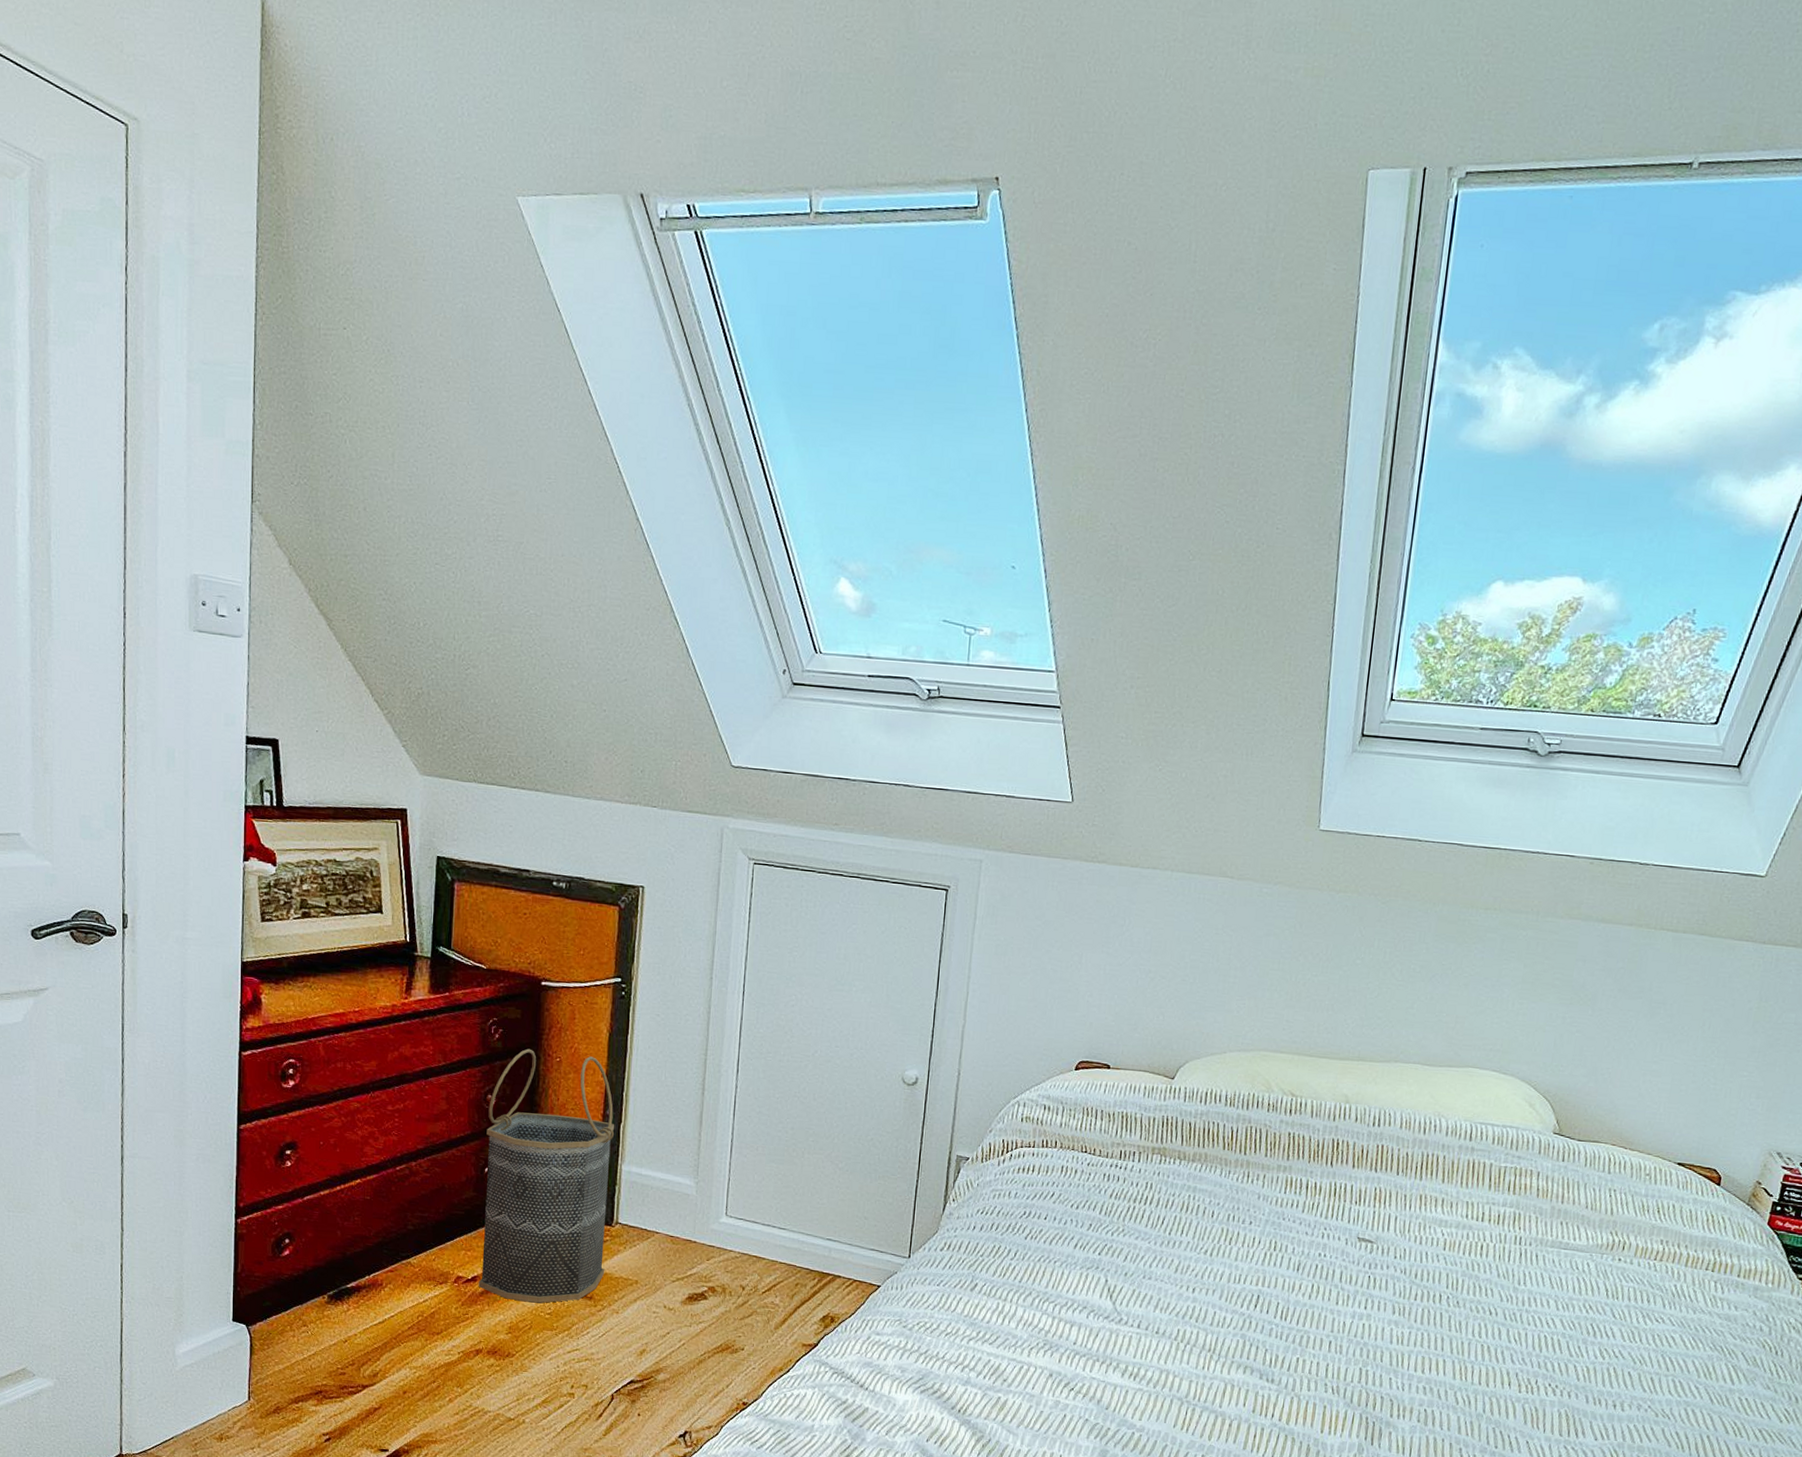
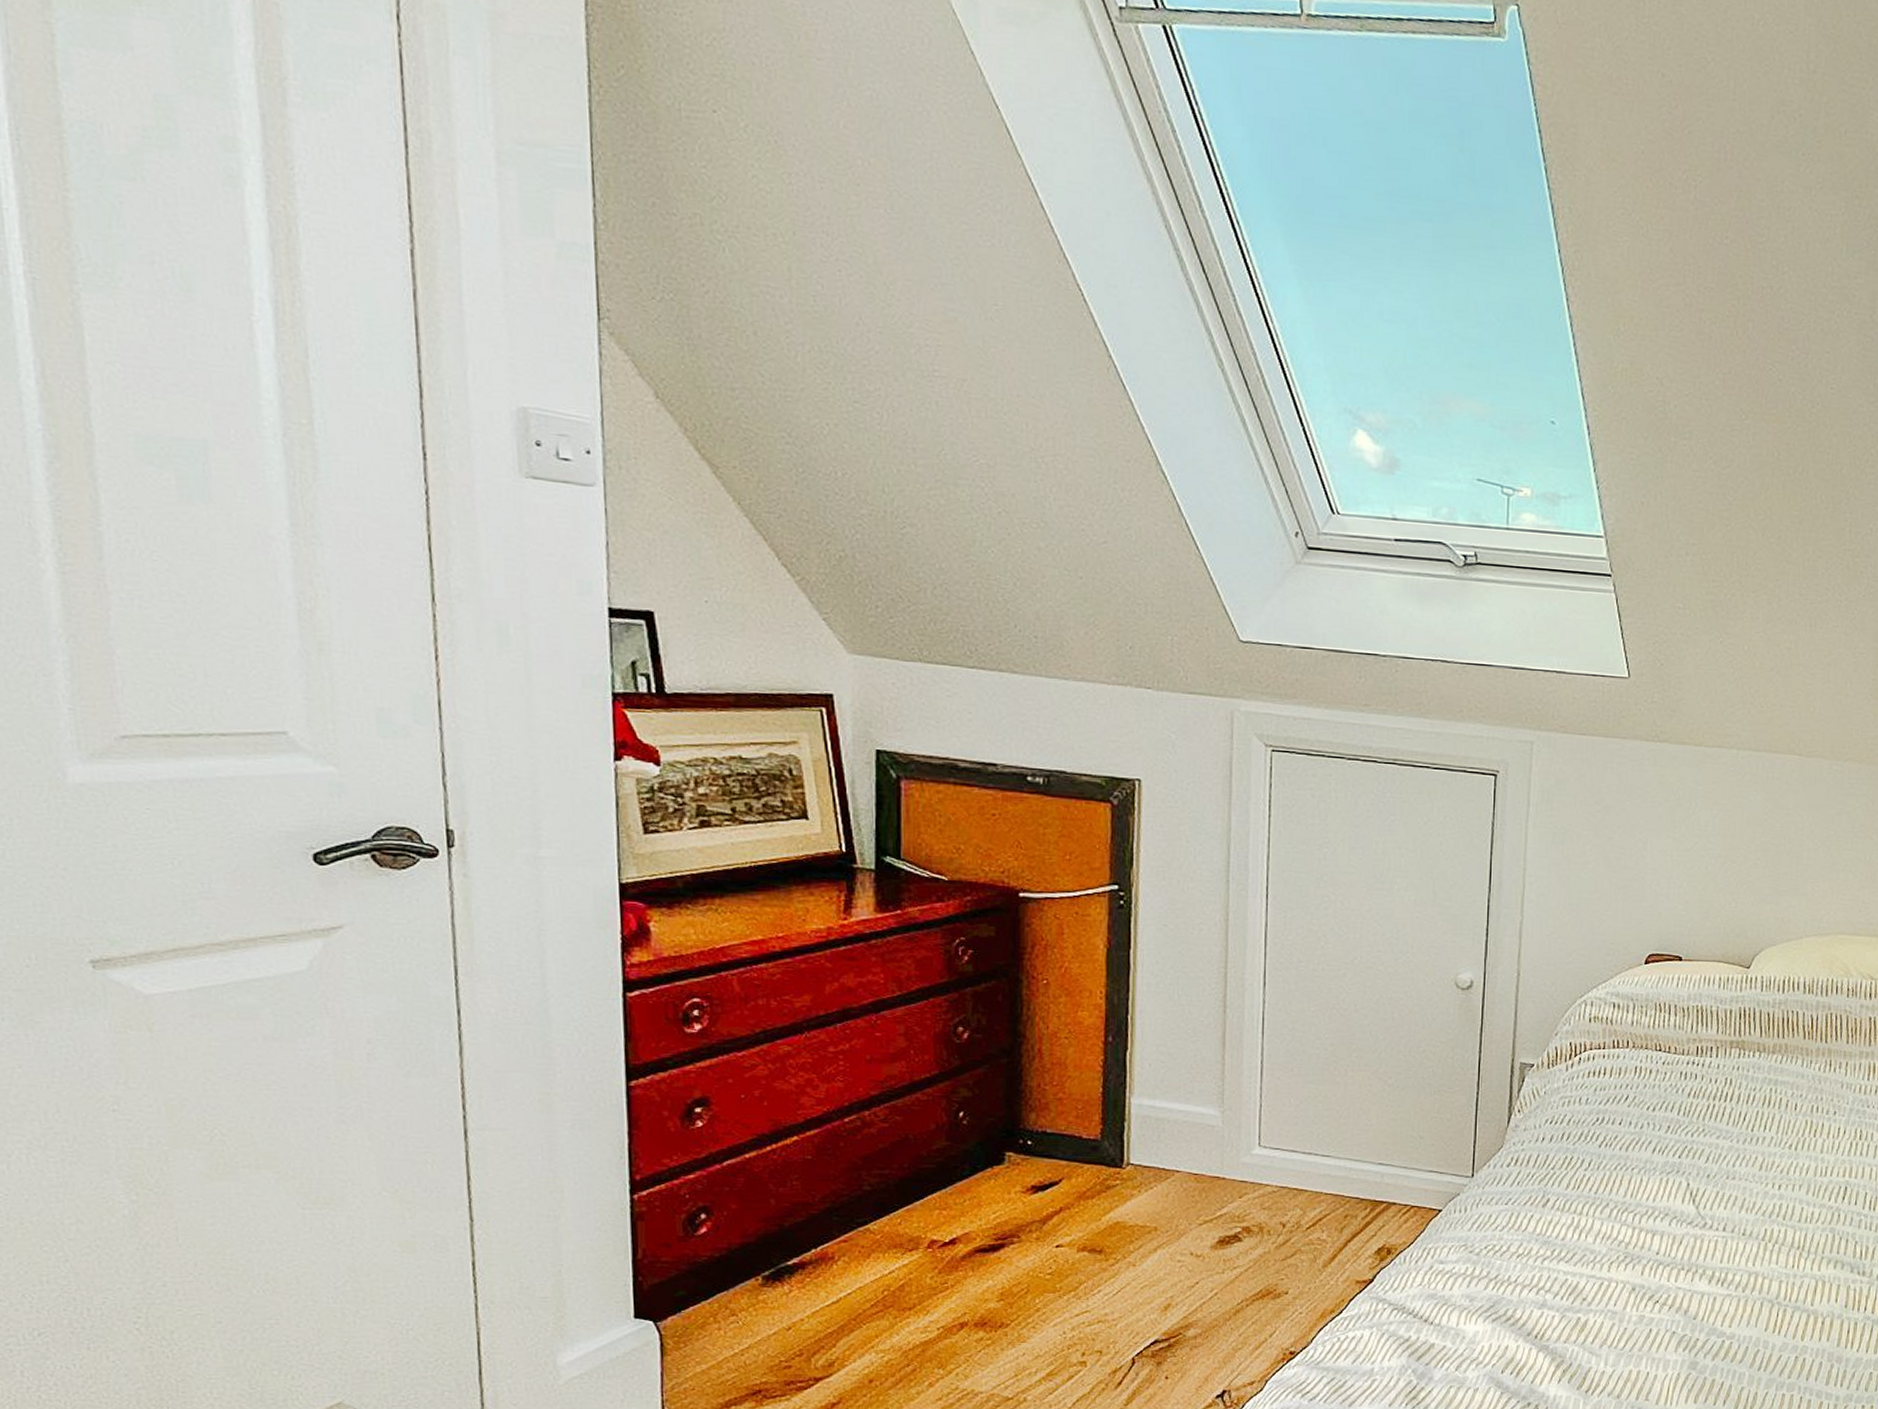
basket: present [478,1048,615,1303] -> none [958,971,1120,1263]

